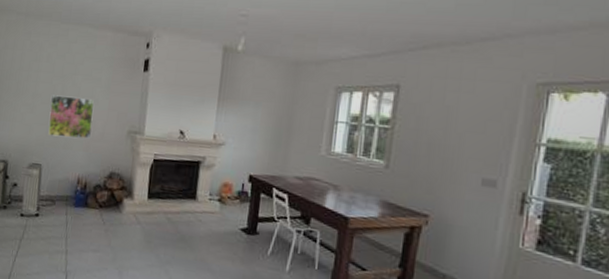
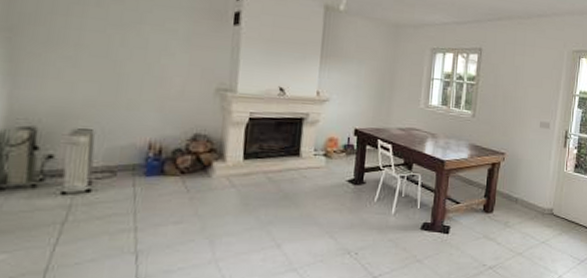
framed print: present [48,95,94,139] -> none [102,46,169,98]

